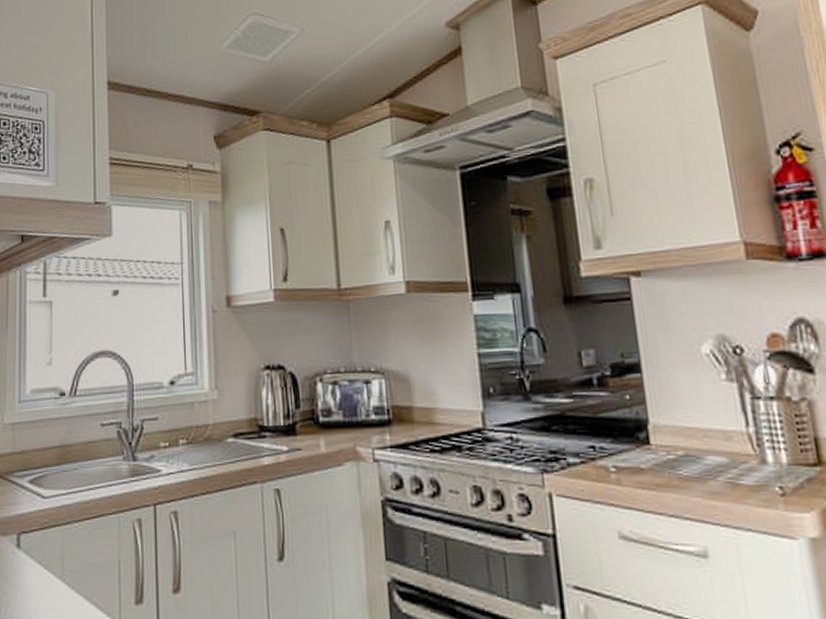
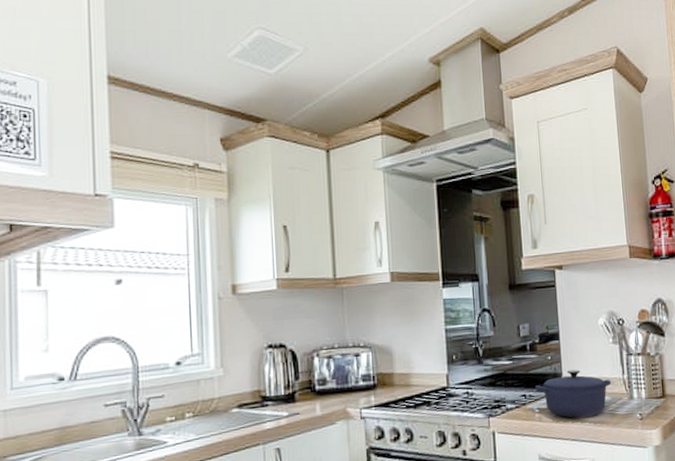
cooking pot: none [608,415,728,486] -> present [535,369,611,419]

